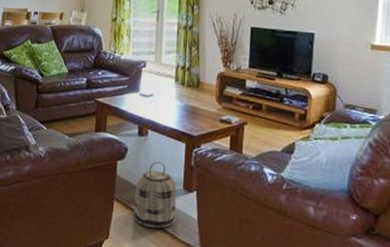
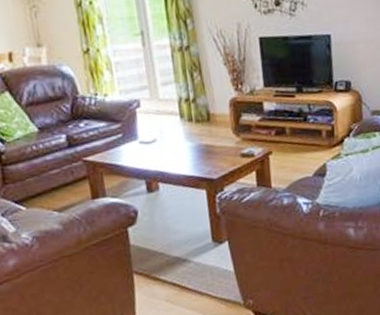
basket: present [133,162,177,229] -> none [156,217,211,295]

